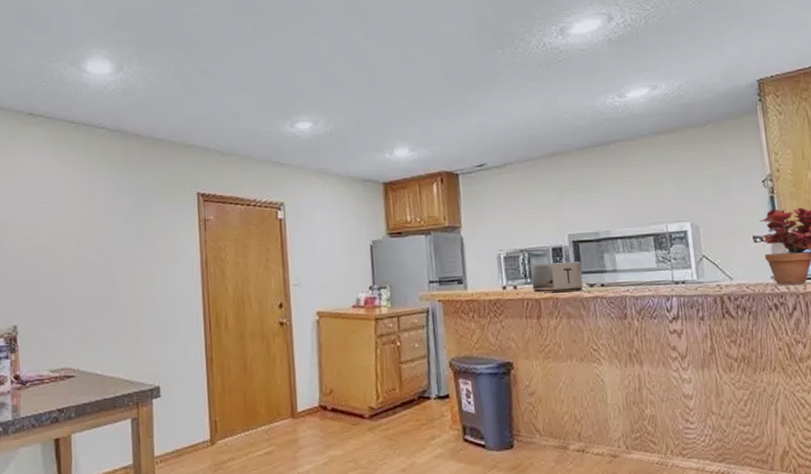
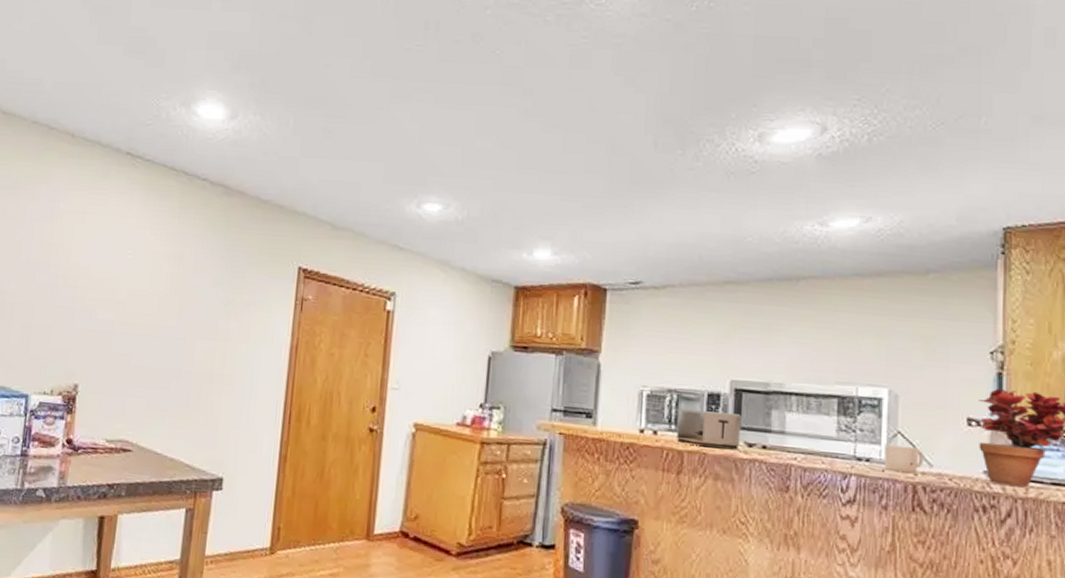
mug: none [694,266,726,288] -> present [884,444,924,474]

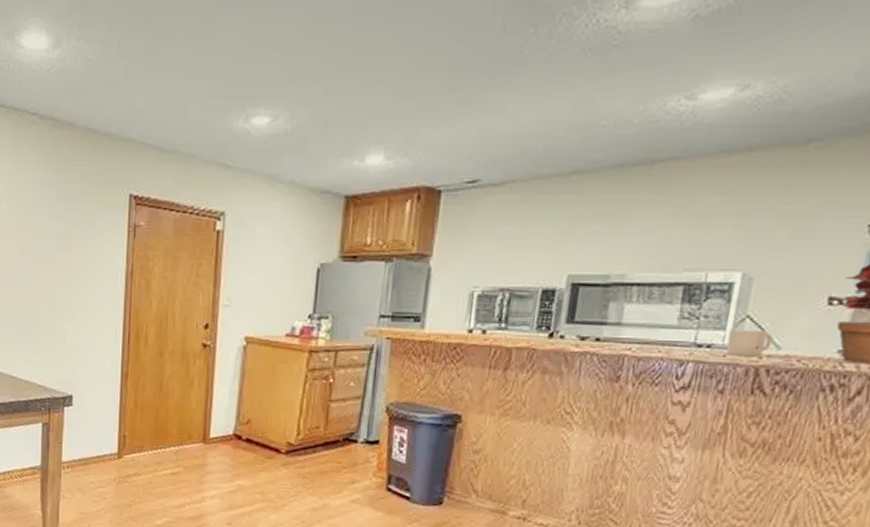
toaster: present [677,409,741,450] -> none [506,307,576,344]

